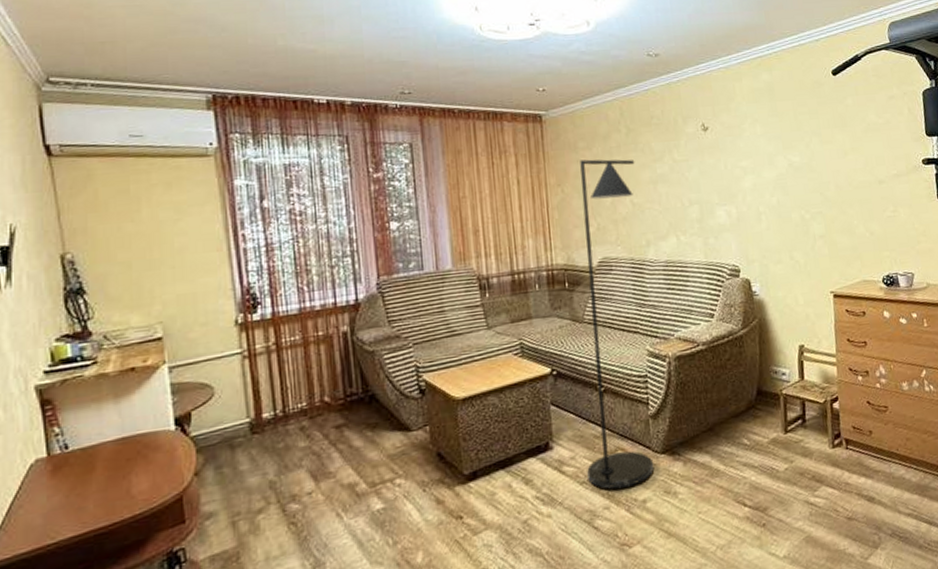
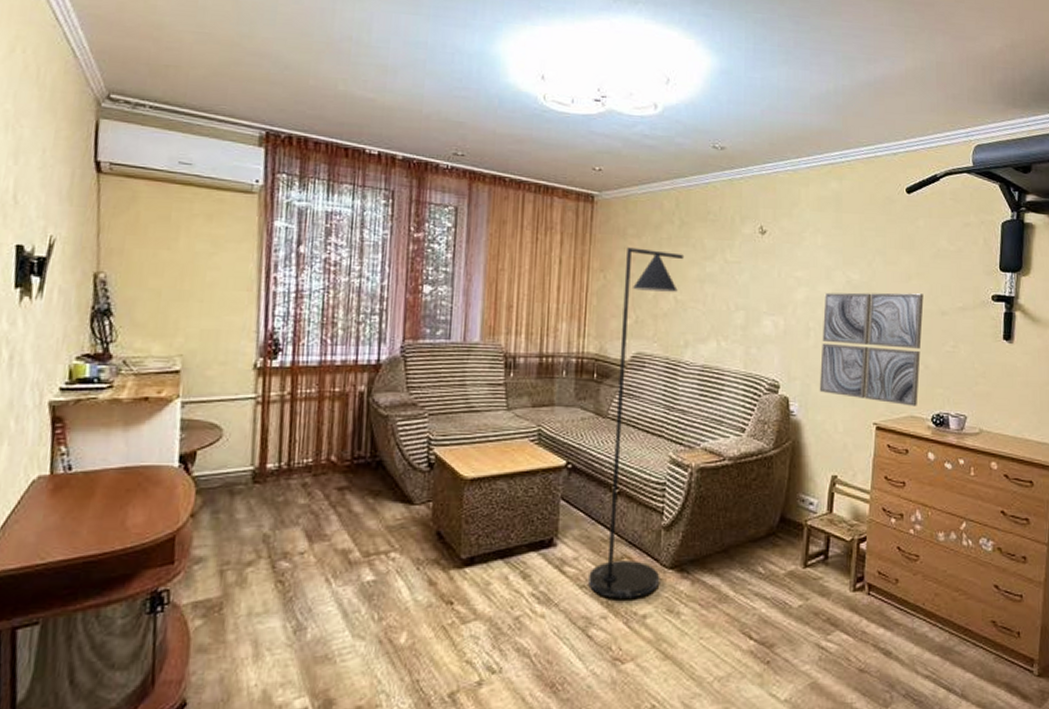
wall art: none [770,166,868,272] -> present [819,292,924,407]

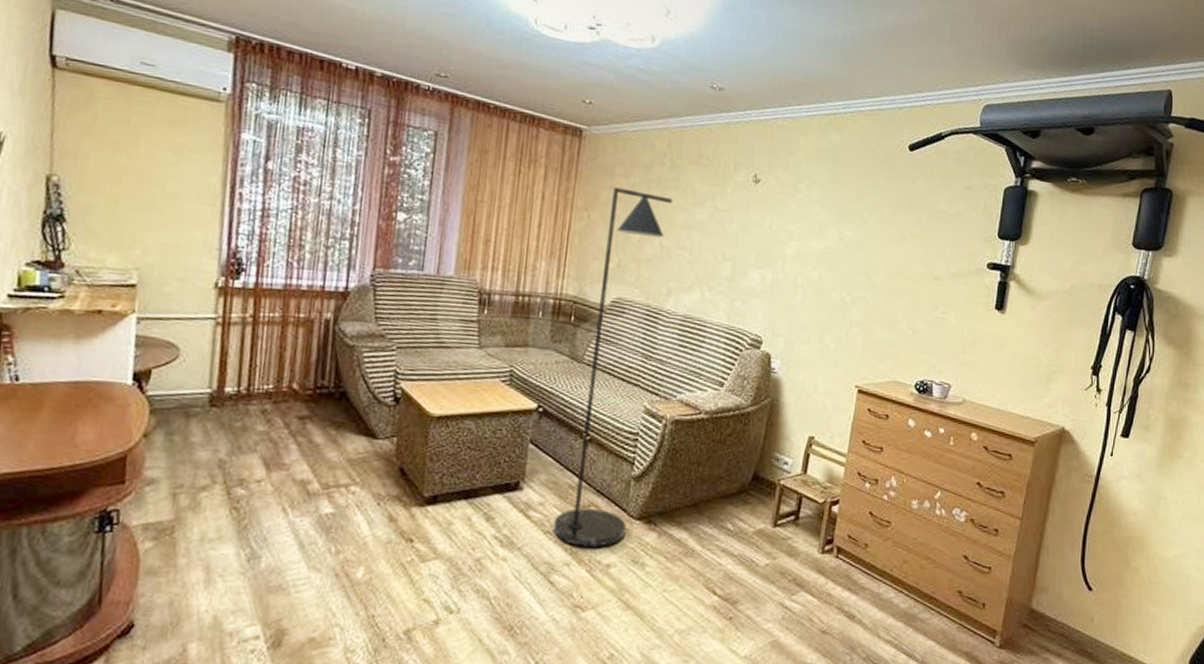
wall art: present [819,292,924,407] -> none [802,248,918,372]

